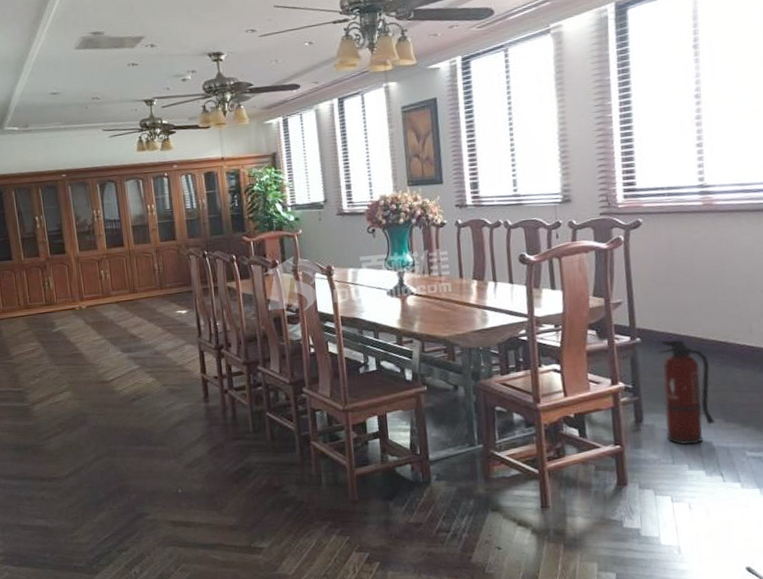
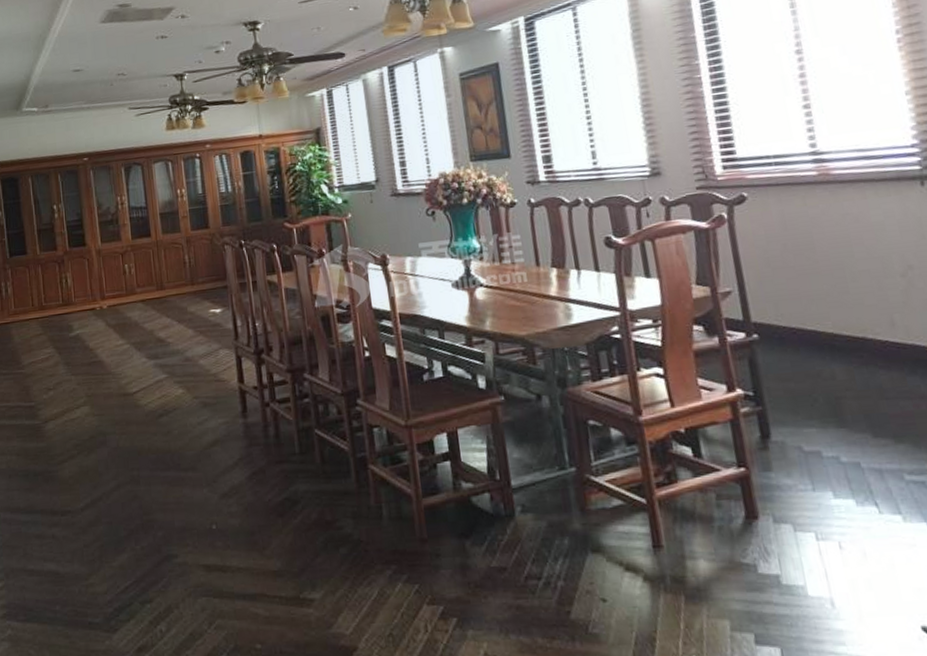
fire extinguisher: present [658,339,716,445] -> none [781,335,862,467]

